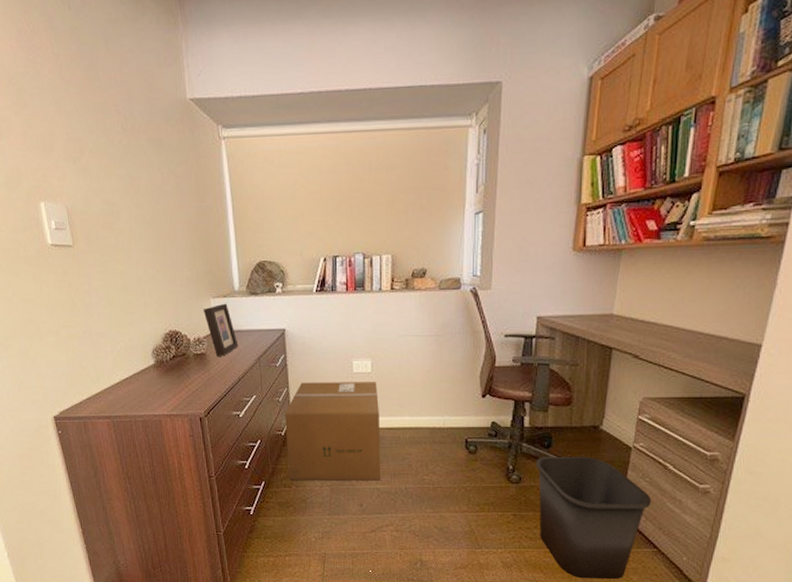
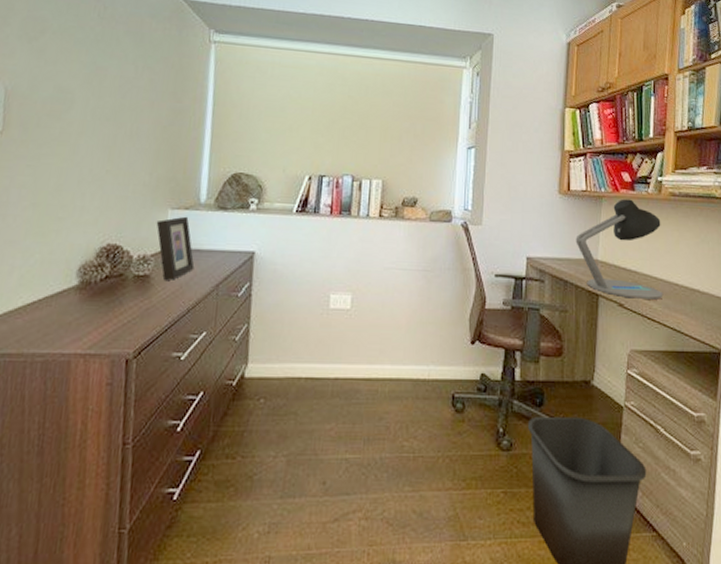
box: present [285,382,380,481] -> none [234,318,357,449]
desk lamp: none [589,249,689,351] -> present [575,198,664,301]

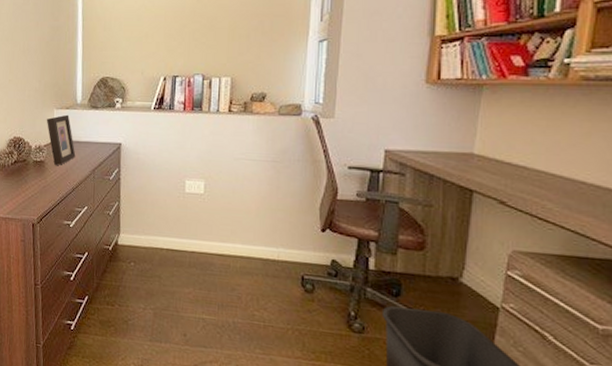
desk lamp: present [575,198,664,301] -> none [445,86,565,199]

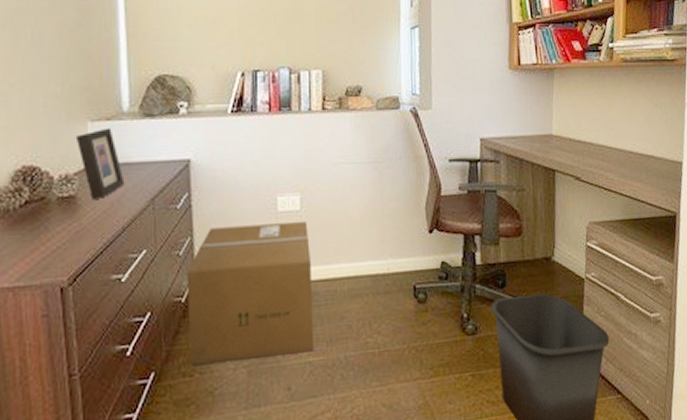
box: none [112,198,210,311] -> present [187,222,313,365]

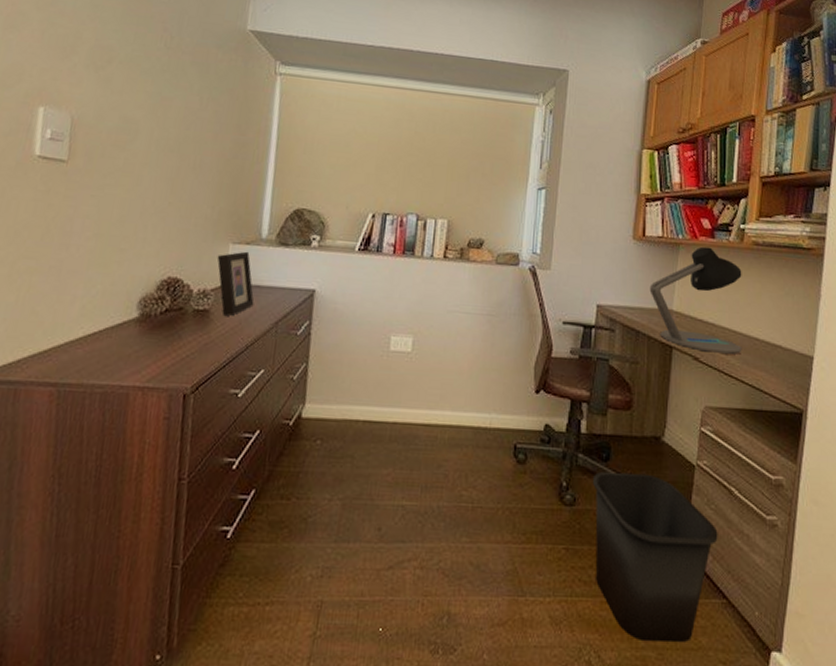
box: present [187,222,313,365] -> none [290,357,417,495]
desk lamp: none [529,69,619,171] -> present [649,246,742,355]

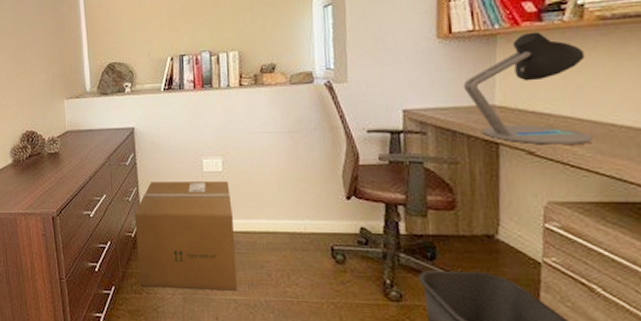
picture frame: present [216,251,254,316] -> none [57,103,90,155]
box: none [290,357,417,495] -> present [134,181,237,291]

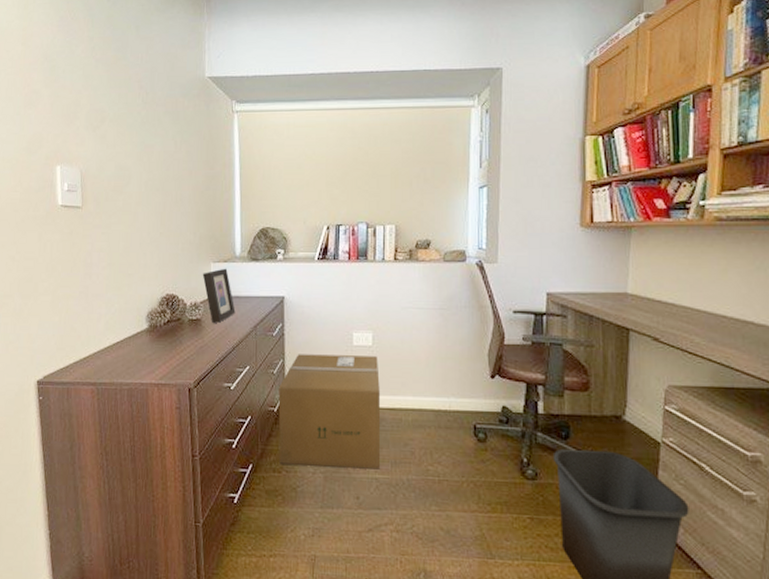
picture frame: none [57,103,90,155] -> present [202,268,236,323]
desk lamp: present [463,32,593,146] -> none [601,227,708,334]

